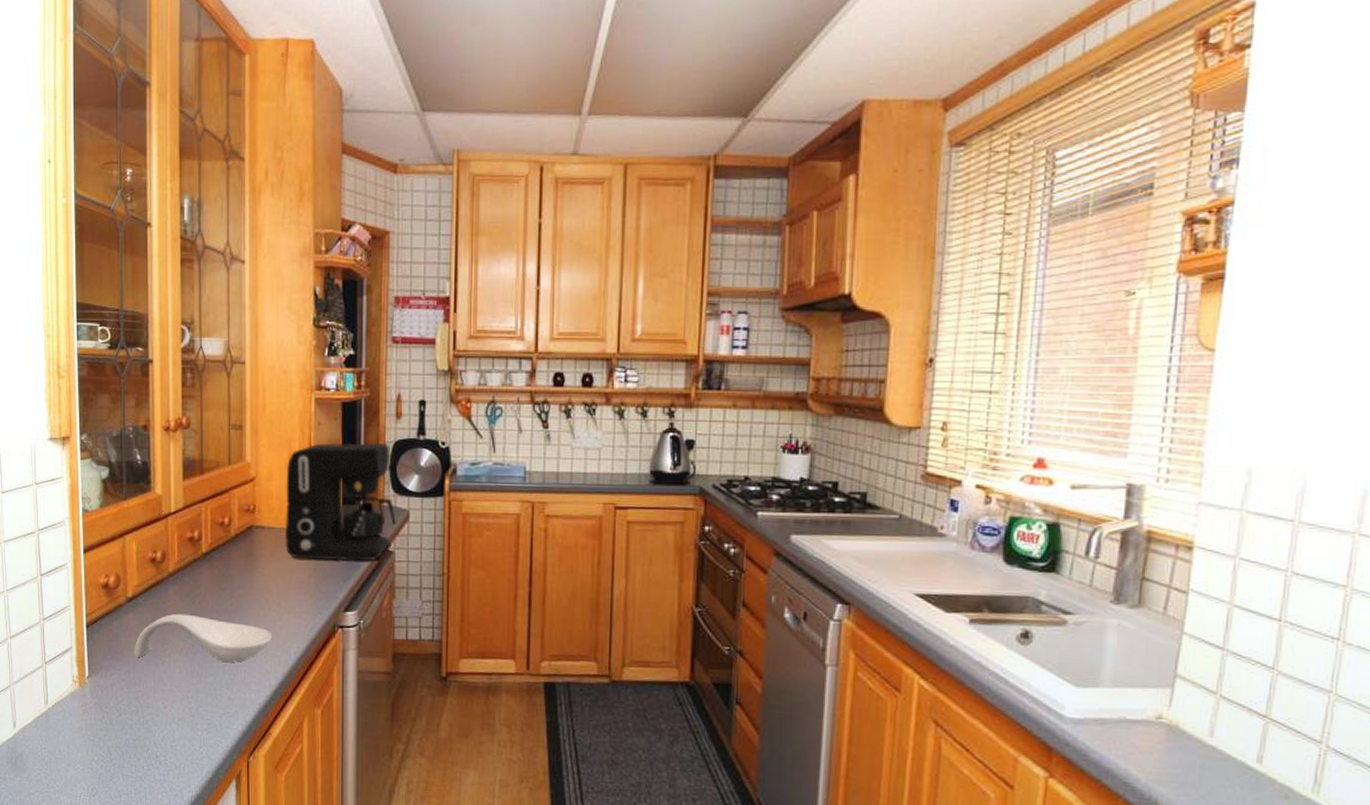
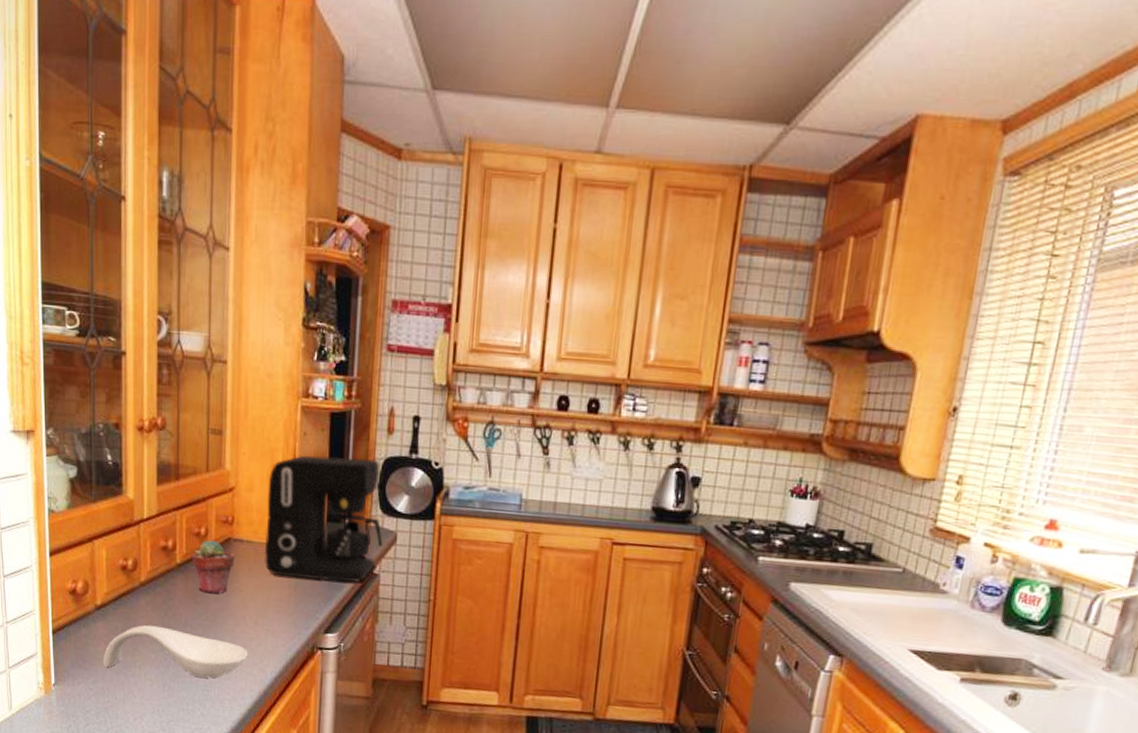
potted succulent: none [216,528,257,580] -> present [192,539,235,594]

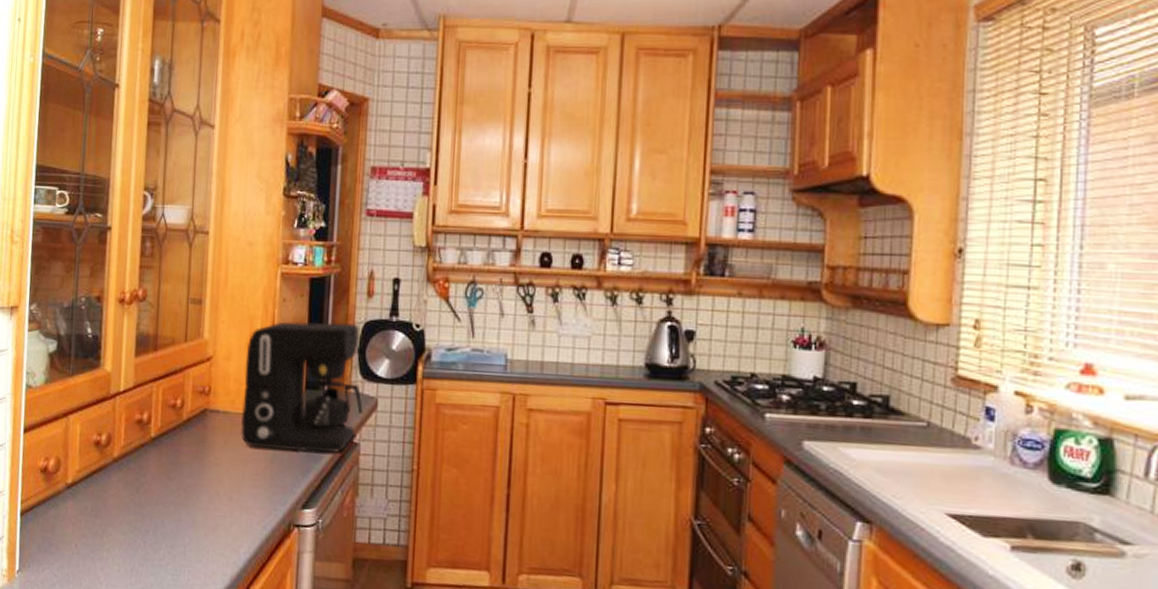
spoon rest: present [102,625,249,678] -> none [69,503,222,561]
potted succulent: present [192,539,235,594] -> none [166,411,210,469]

